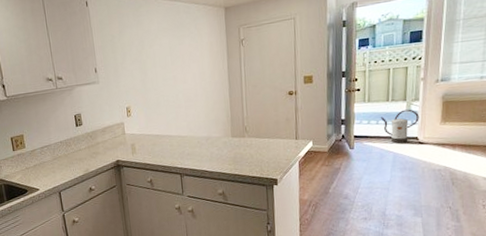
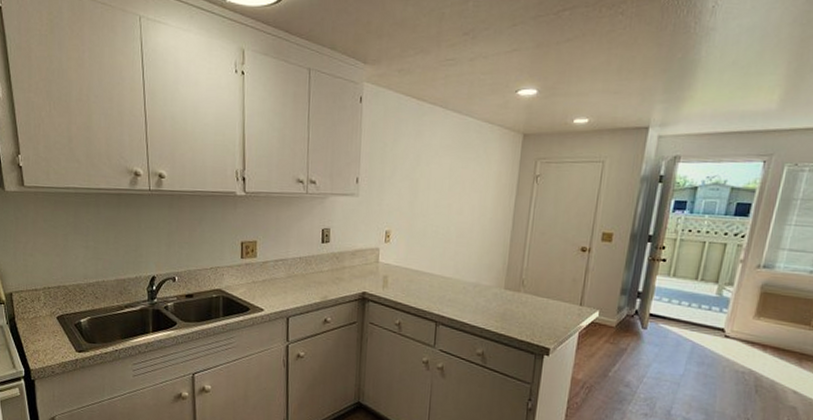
watering can: present [380,109,419,144] -> none [684,293,730,333]

